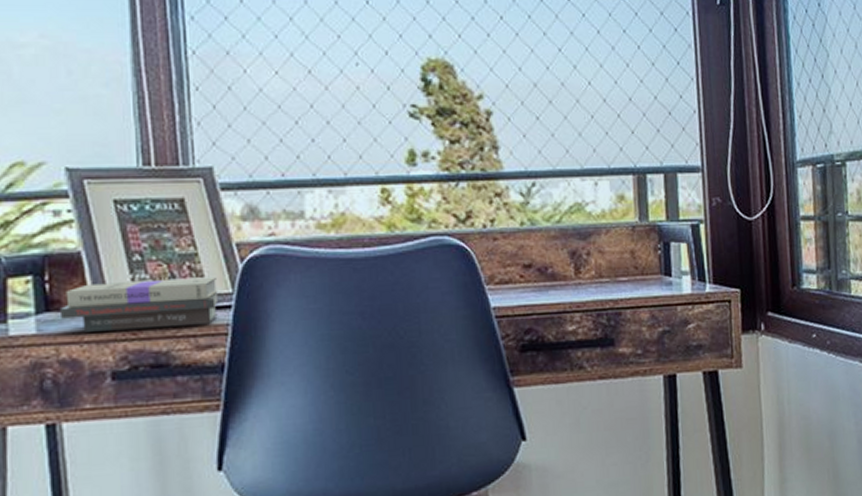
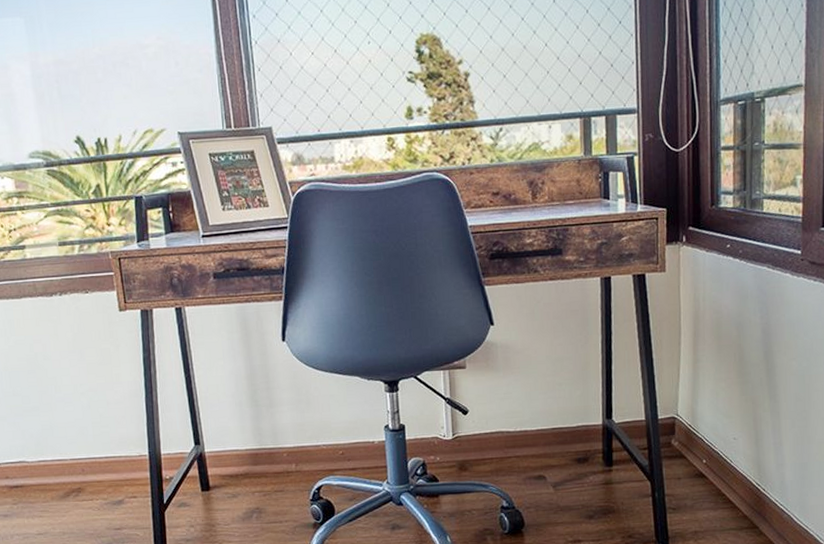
books: present [59,277,219,332] -> none [179,206,279,246]

